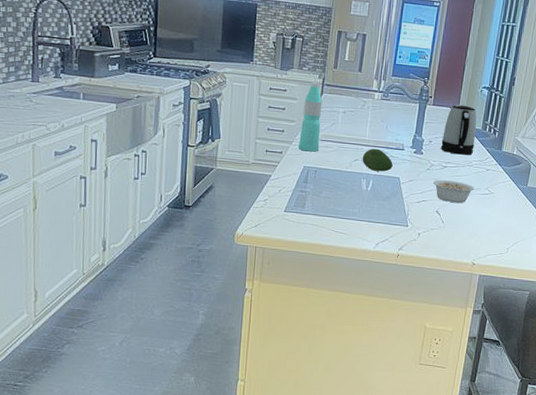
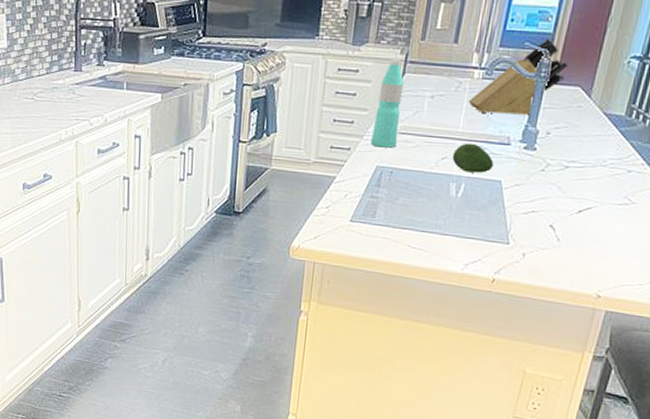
knife block: none [371,71,441,129] -> present [468,38,569,117]
legume: present [433,180,481,203] -> none [548,184,618,216]
kettle: present [441,104,477,155] -> none [562,82,619,152]

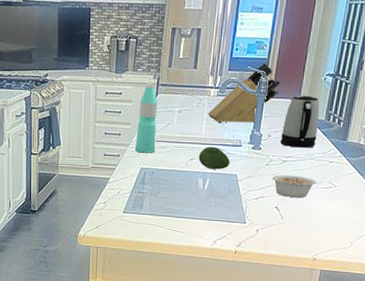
legume: none [548,184,618,216] -> present [272,175,324,198]
kettle: none [562,82,619,152] -> present [280,95,320,148]

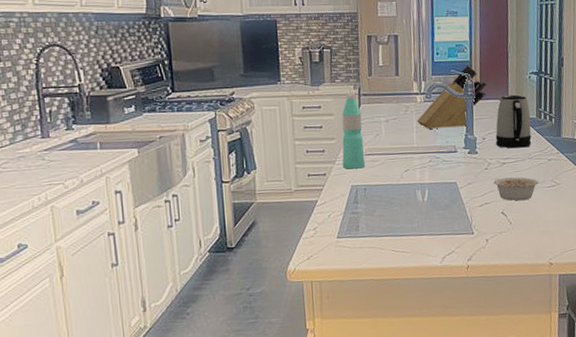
fruit: present [198,146,230,169] -> none [413,155,448,180]

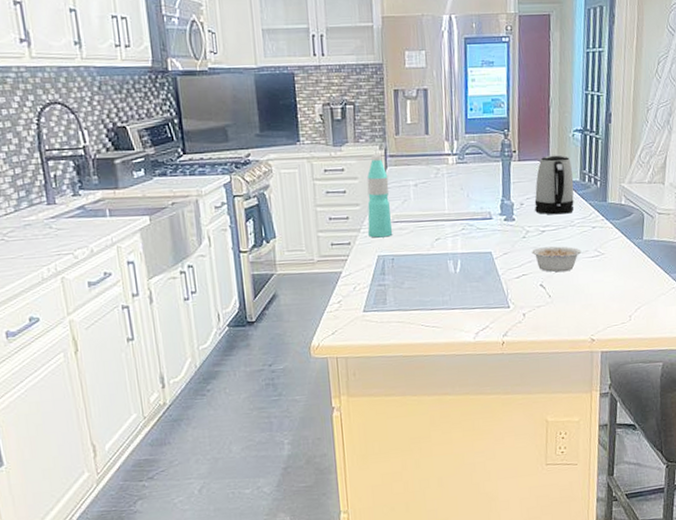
knife block: present [416,65,487,129] -> none [448,122,526,194]

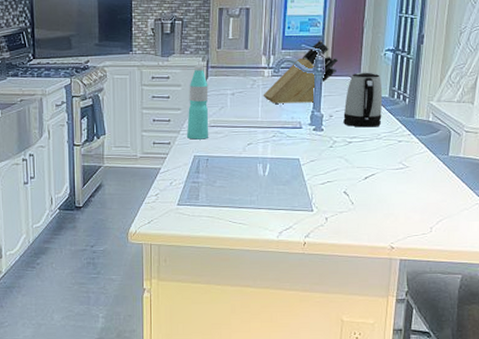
knife block: none [448,122,526,194] -> present [263,40,339,104]
legume: present [532,246,589,272] -> none [338,157,394,182]

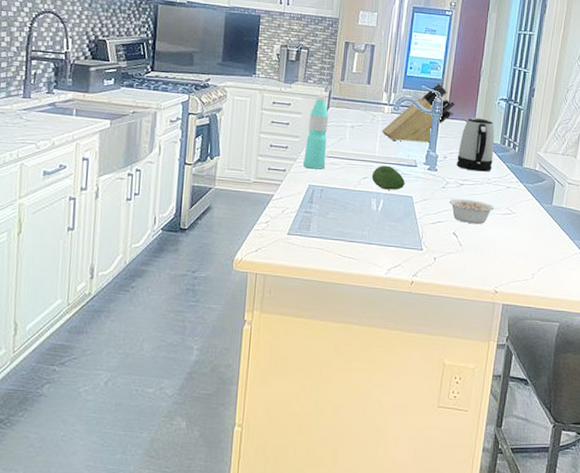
fruit: none [256,129,291,154] -> present [371,165,405,190]
legume: none [338,157,394,182] -> present [449,199,502,224]

